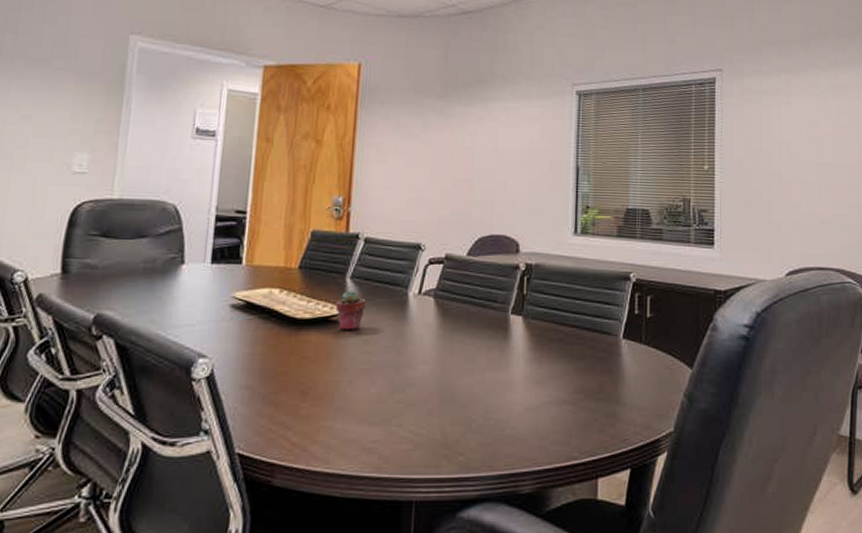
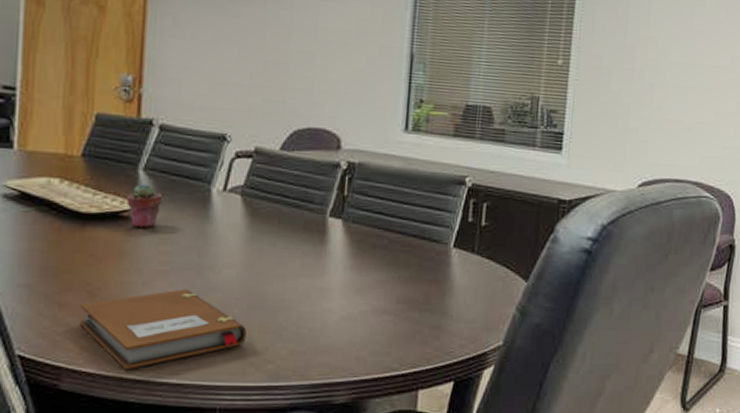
notebook: none [292,386,439,465] -> present [80,289,246,370]

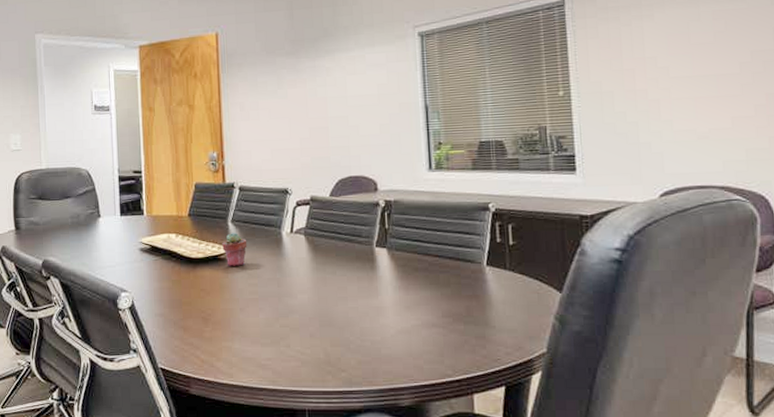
notebook: present [80,289,246,370] -> none [199,313,322,379]

